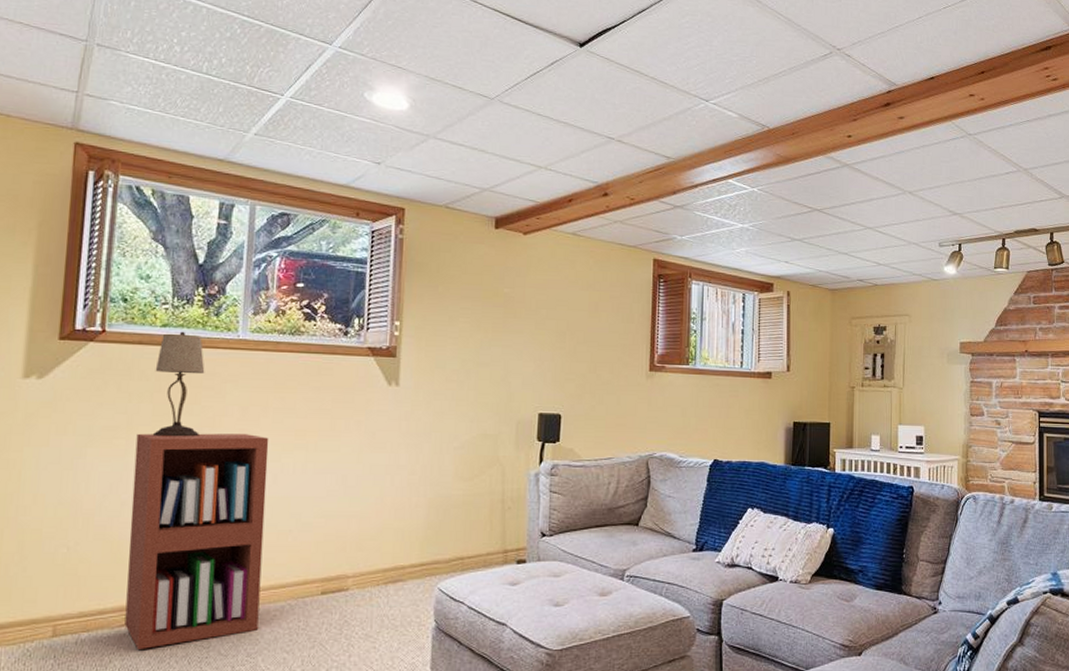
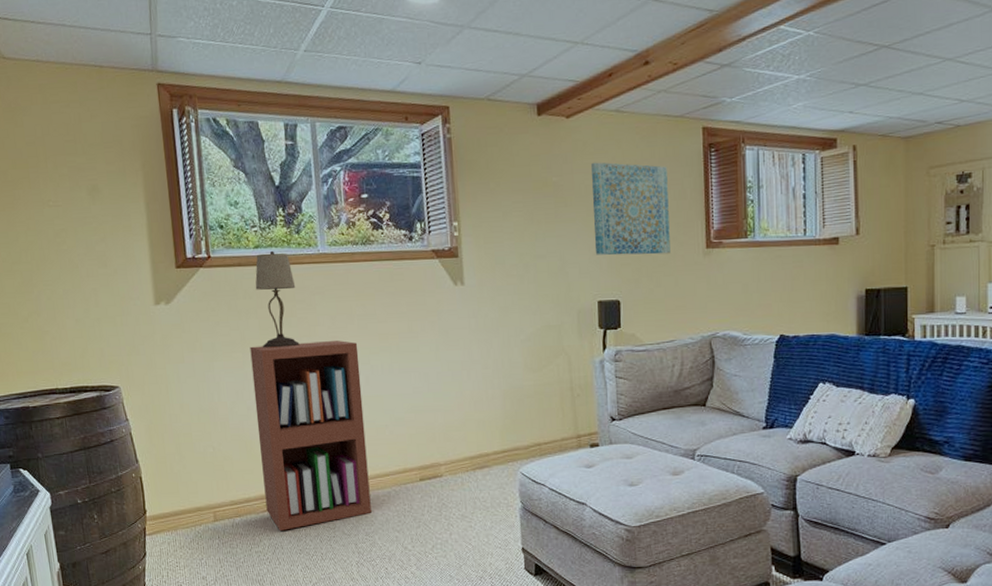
wall art: none [540,279,617,373] -> present [590,162,671,256]

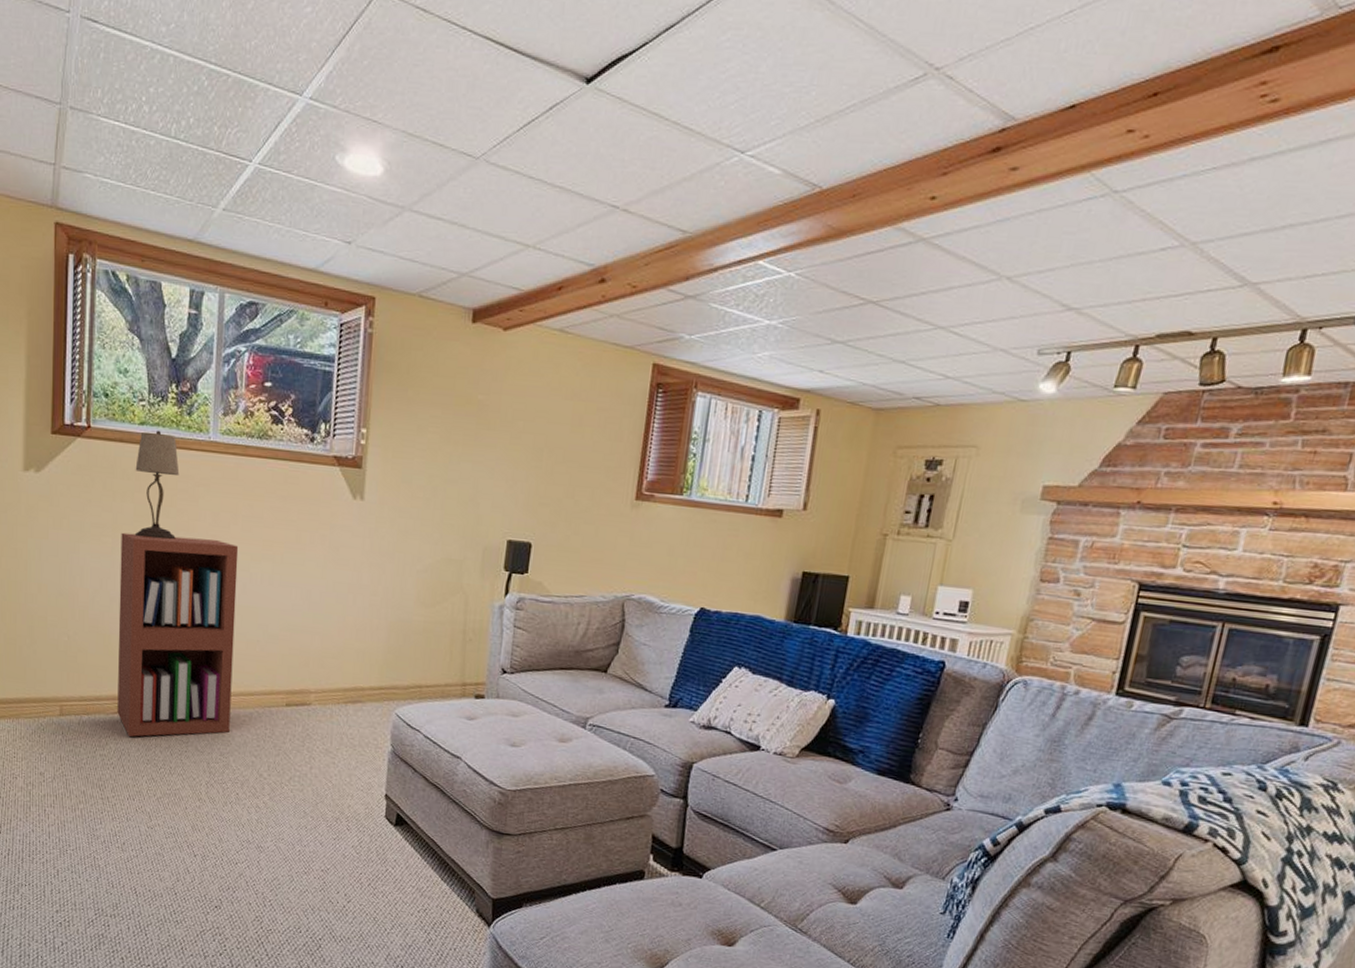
wall art: present [590,162,671,256] -> none [512,384,606,500]

